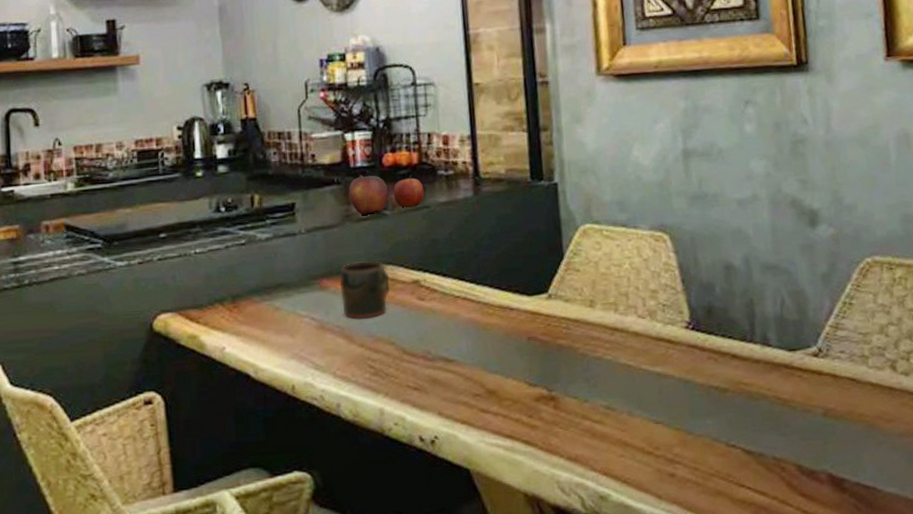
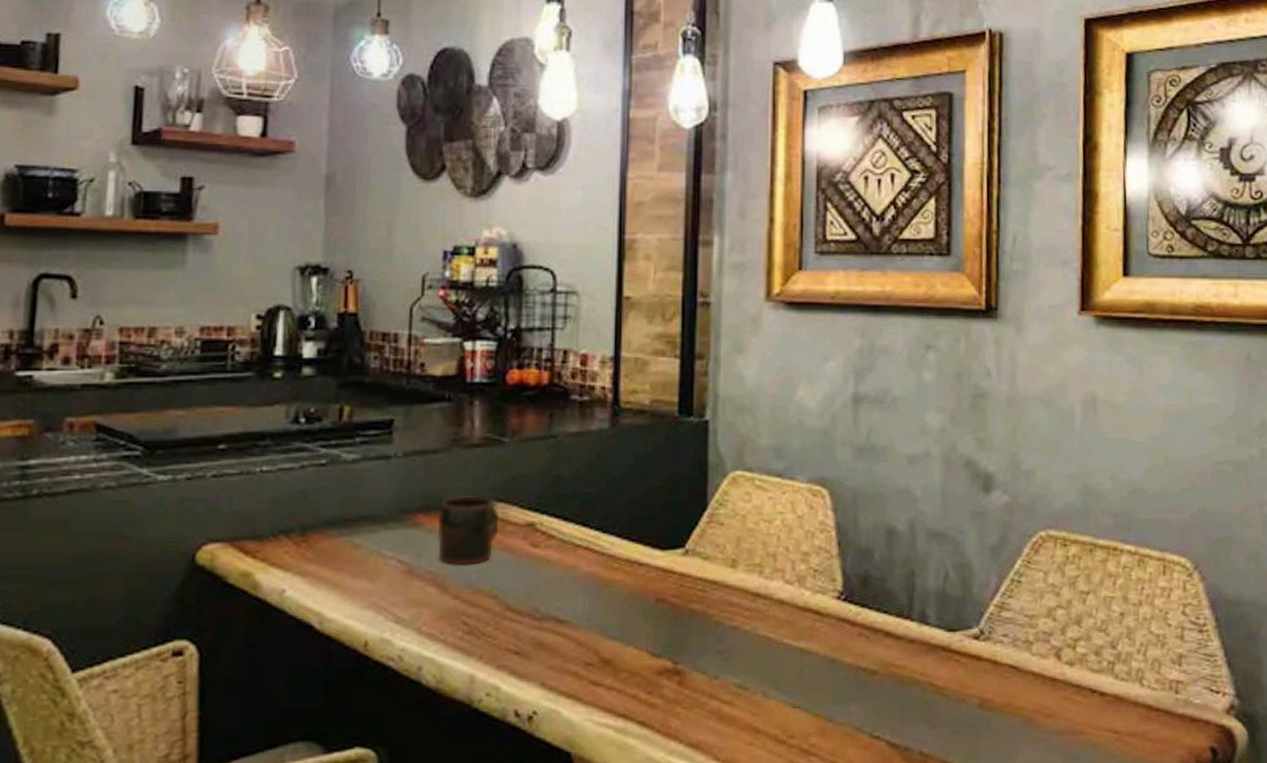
fruit: present [348,175,389,216] -> none [460,392,510,442]
fruit: present [393,175,424,208] -> none [515,398,552,436]

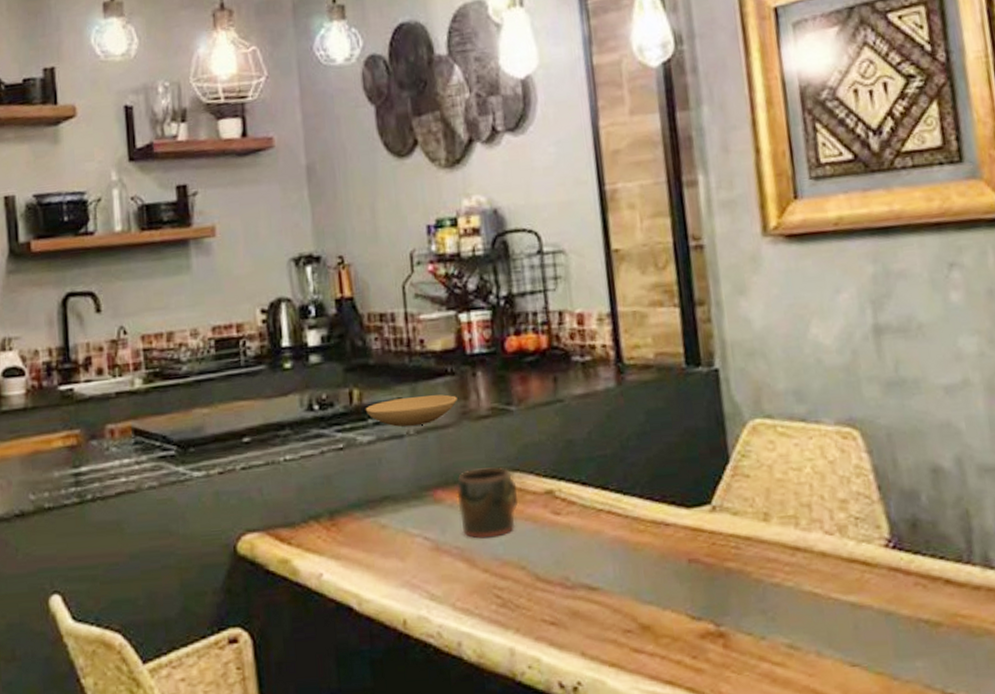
bowl: none [354,420,451,448] -> present [365,394,457,427]

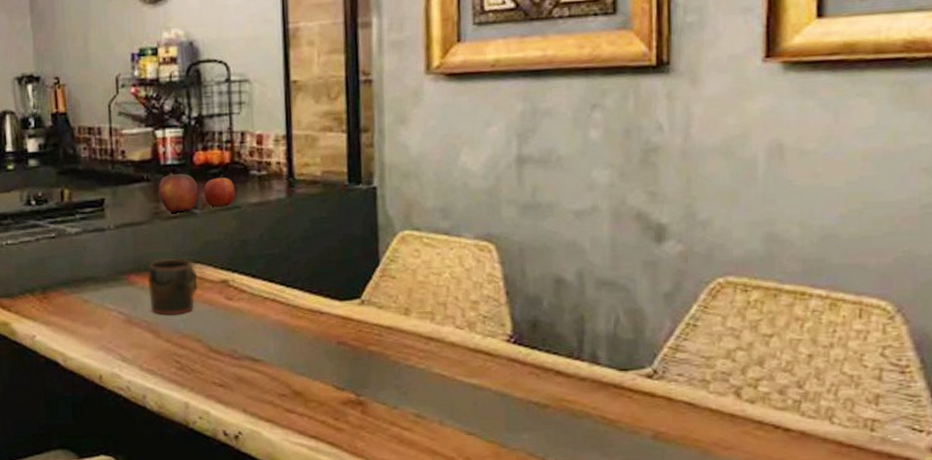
bowl: present [365,394,457,427] -> none [73,197,151,222]
fruit: none [464,363,514,413] -> present [157,172,199,214]
fruit: none [518,362,557,403] -> present [203,174,236,208]

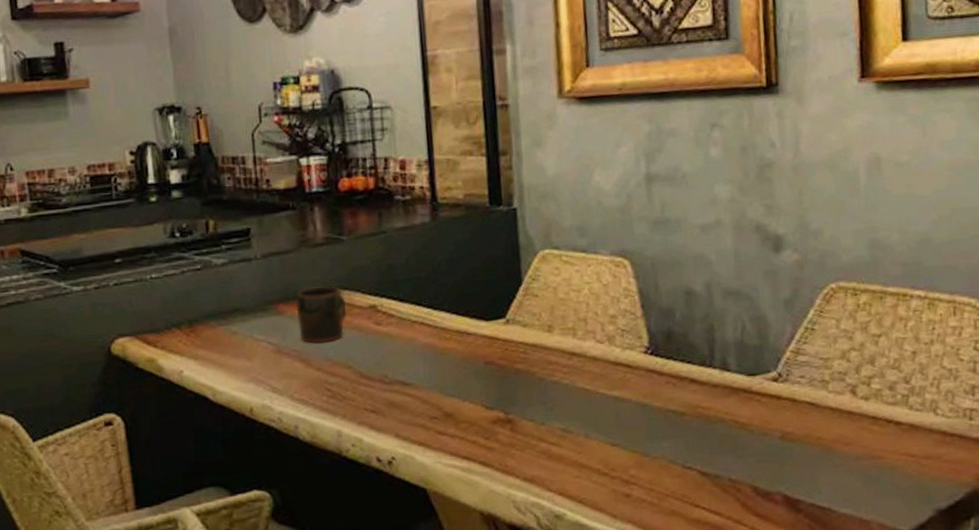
fruit: present [157,172,199,214] -> none [303,200,345,241]
fruit: present [203,174,236,208] -> none [349,200,381,234]

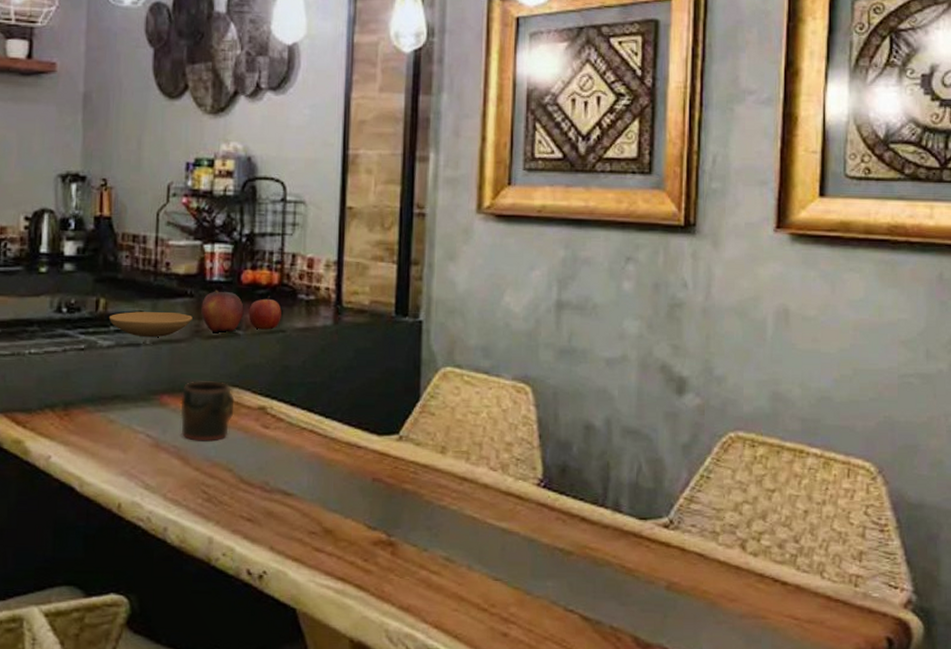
bowl: none [219,226,297,252] -> present [108,312,193,337]
fruit: none [303,200,345,241] -> present [200,289,244,333]
fruit: none [349,200,381,234] -> present [248,296,282,330]

